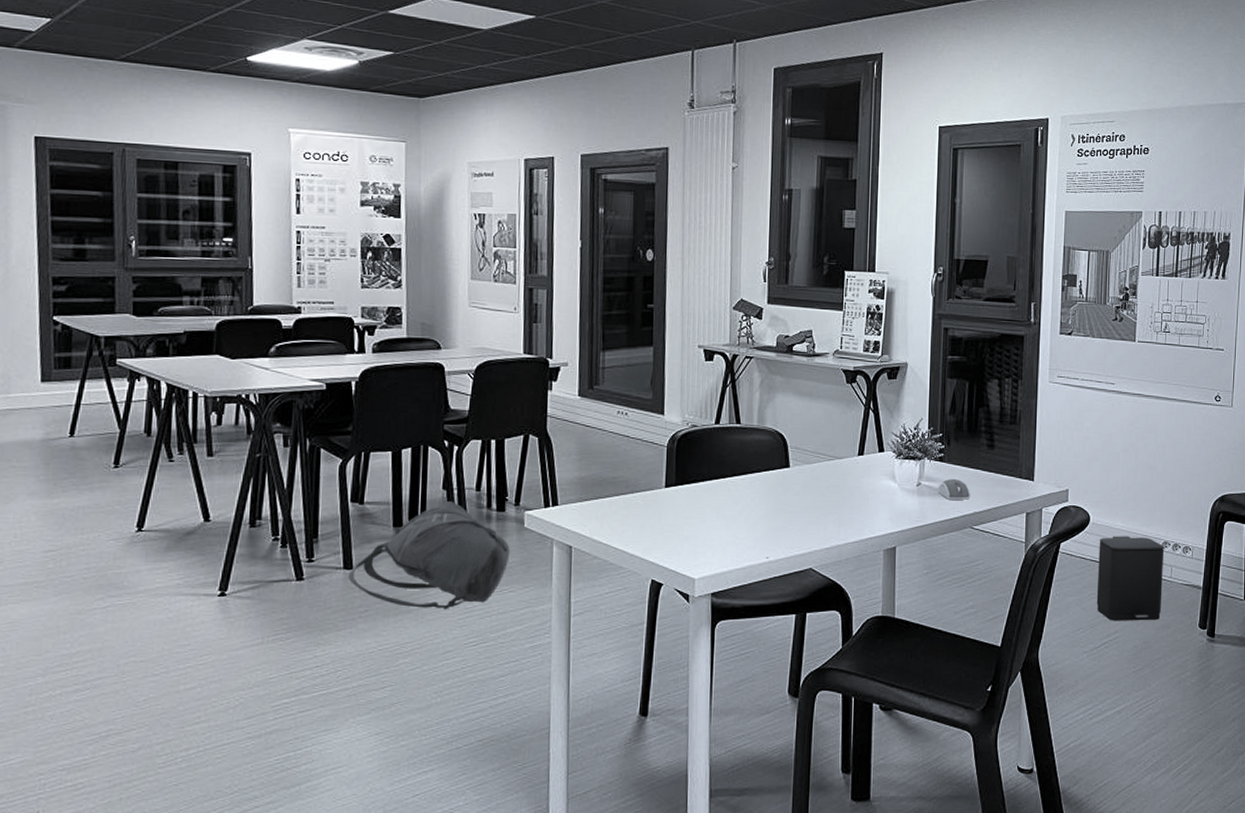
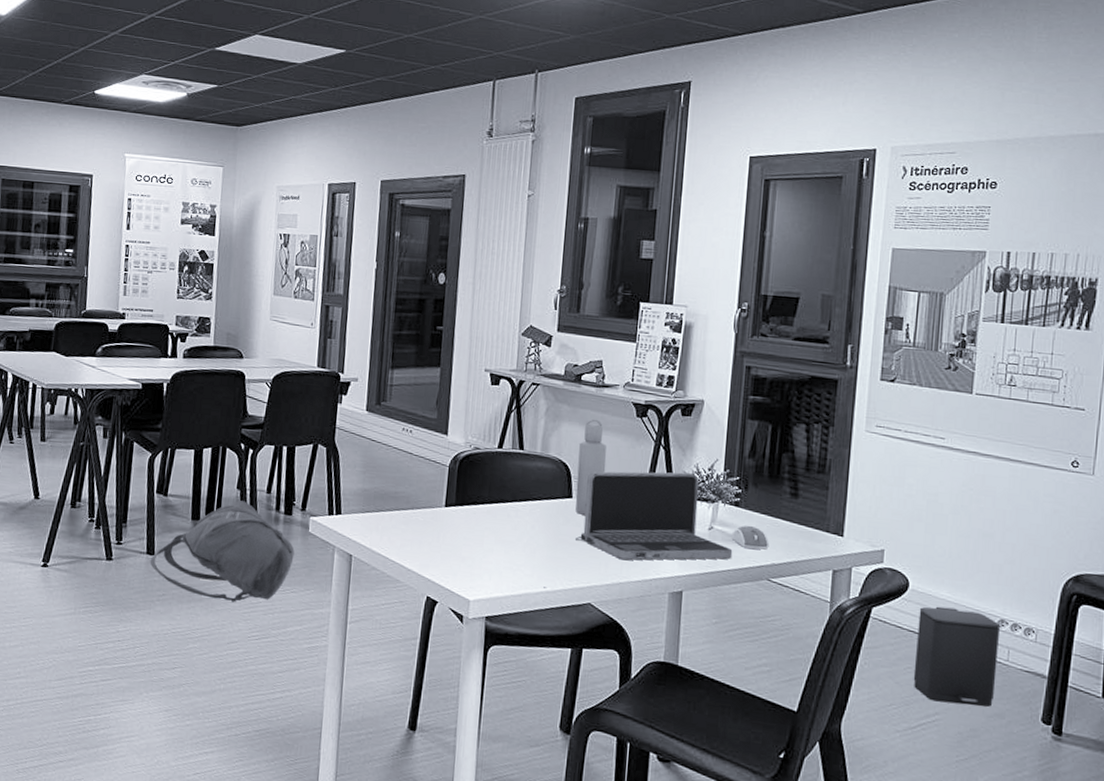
bottle: none [793,388,820,484] -> present [575,418,607,516]
laptop: none [795,433,939,523] -> present [576,471,733,561]

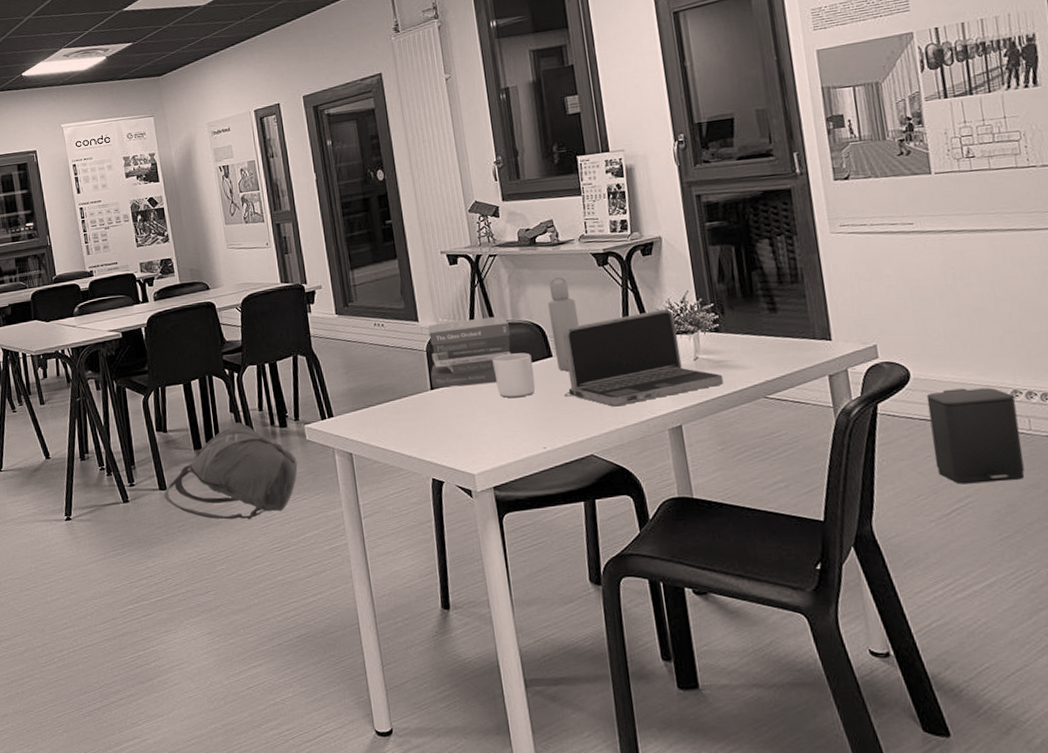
books: none [447,441,538,512] -> present [428,315,511,389]
mug: none [511,485,552,533] -> present [492,352,536,398]
computer mouse: present [731,525,770,550] -> none [718,348,759,371]

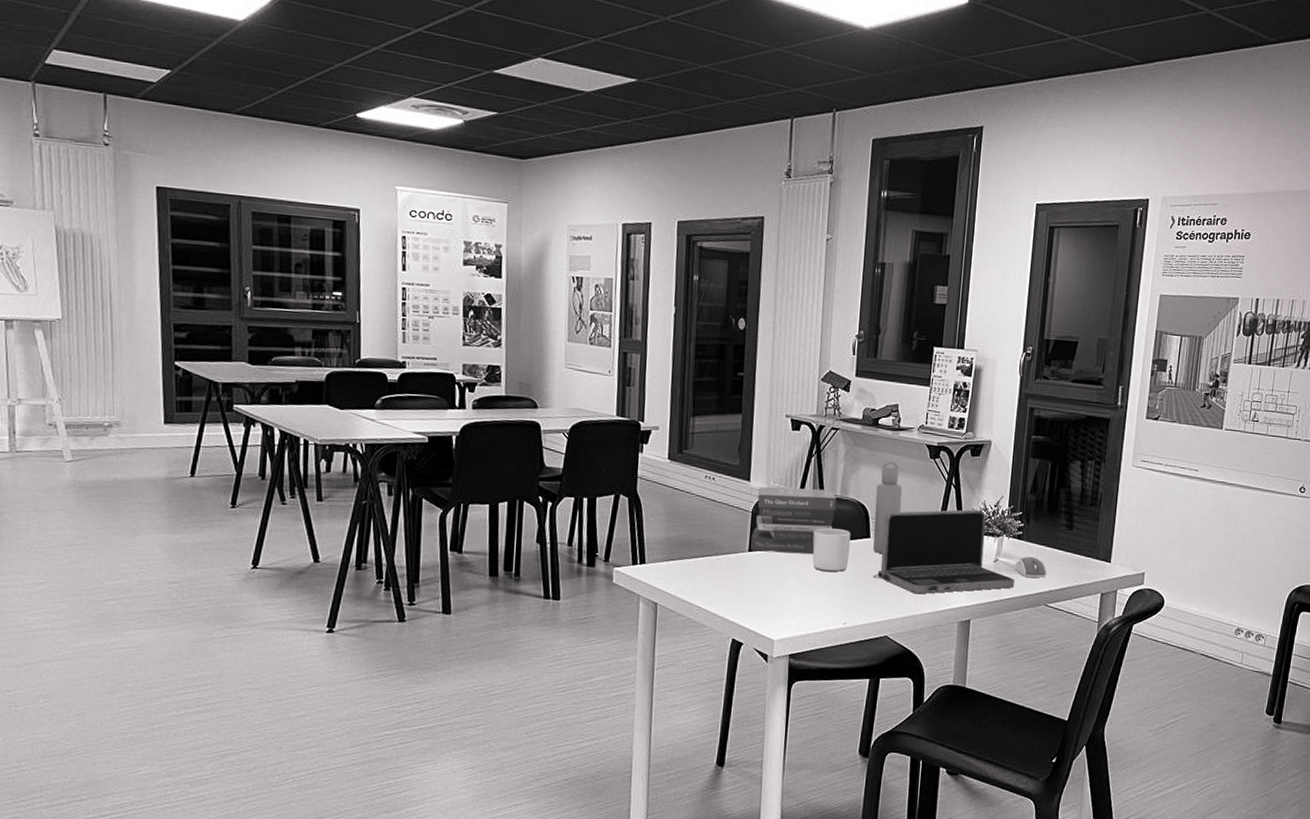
backpack: present [163,422,298,520] -> none [446,554,599,657]
computer mouse: none [718,348,759,371] -> present [1014,556,1047,578]
pedal bin: present [926,387,1025,484] -> none [1165,620,1237,704]

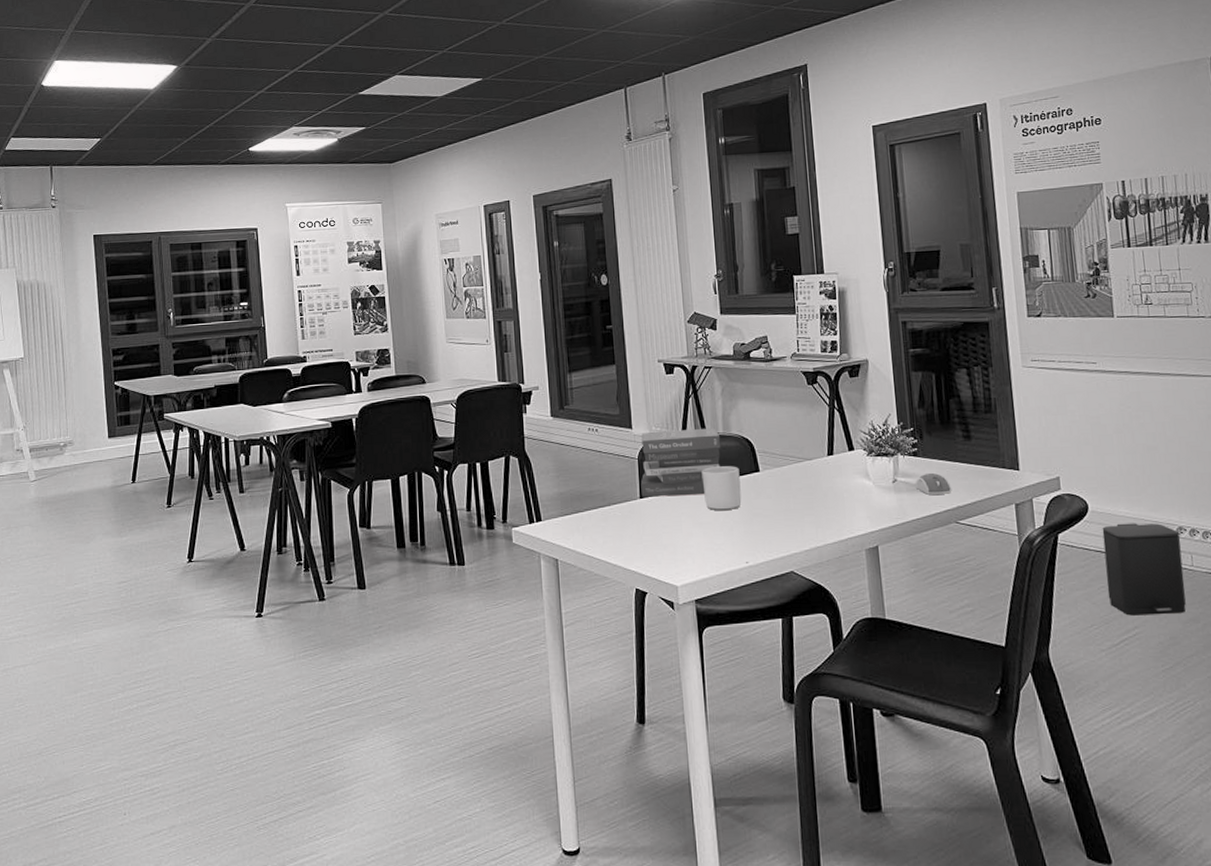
bottle: present [873,461,902,554] -> none [757,392,787,487]
laptop: present [873,509,1015,594] -> none [769,431,919,525]
pedal bin: none [1165,620,1237,704] -> present [1102,523,1186,616]

